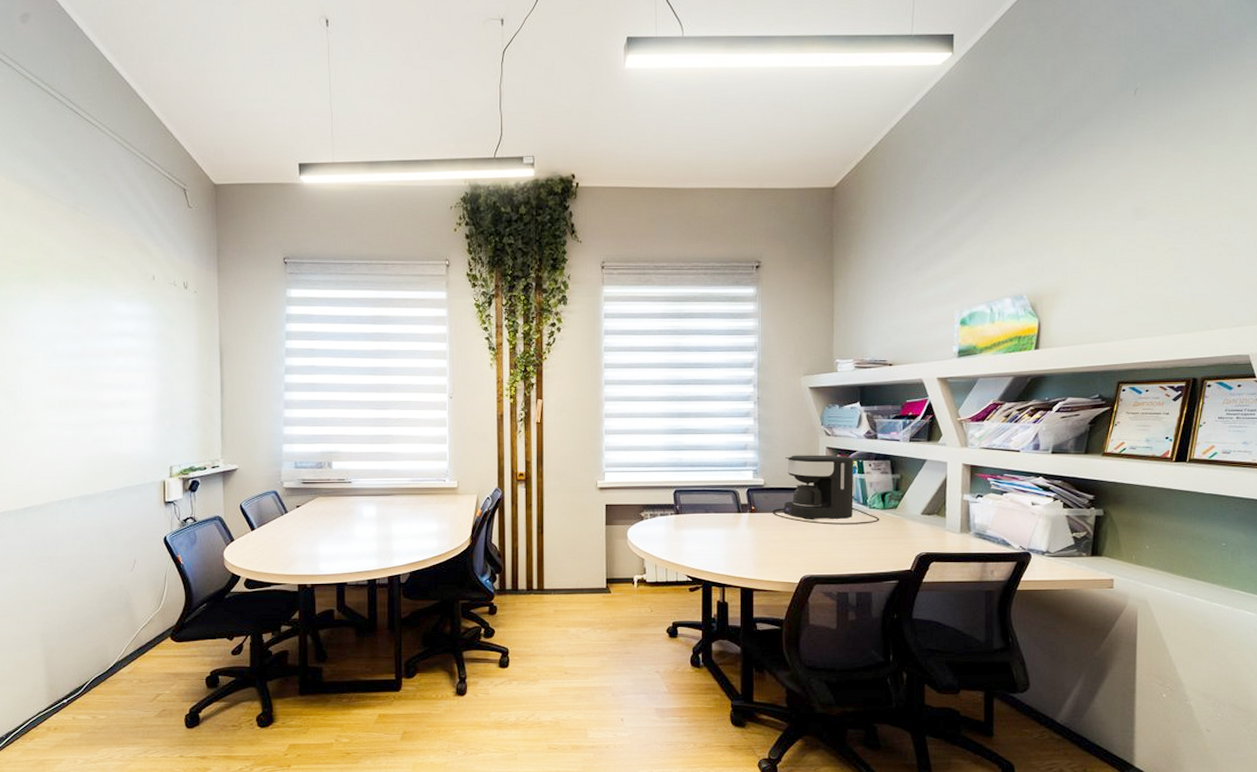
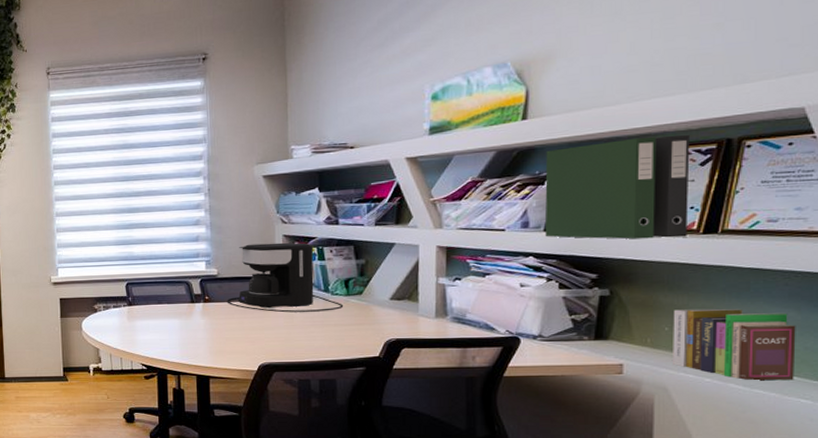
binder: none [1052,372,1165,464] -> present [544,135,690,239]
books: none [1152,529,1244,595] -> present [673,308,796,381]

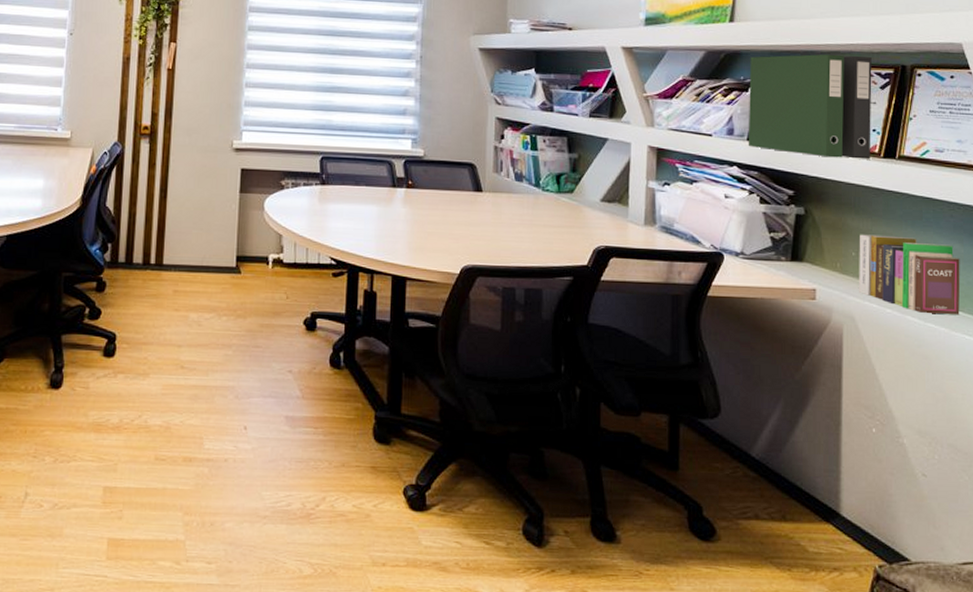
coffee maker: present [227,242,344,313] -> none [431,124,554,209]

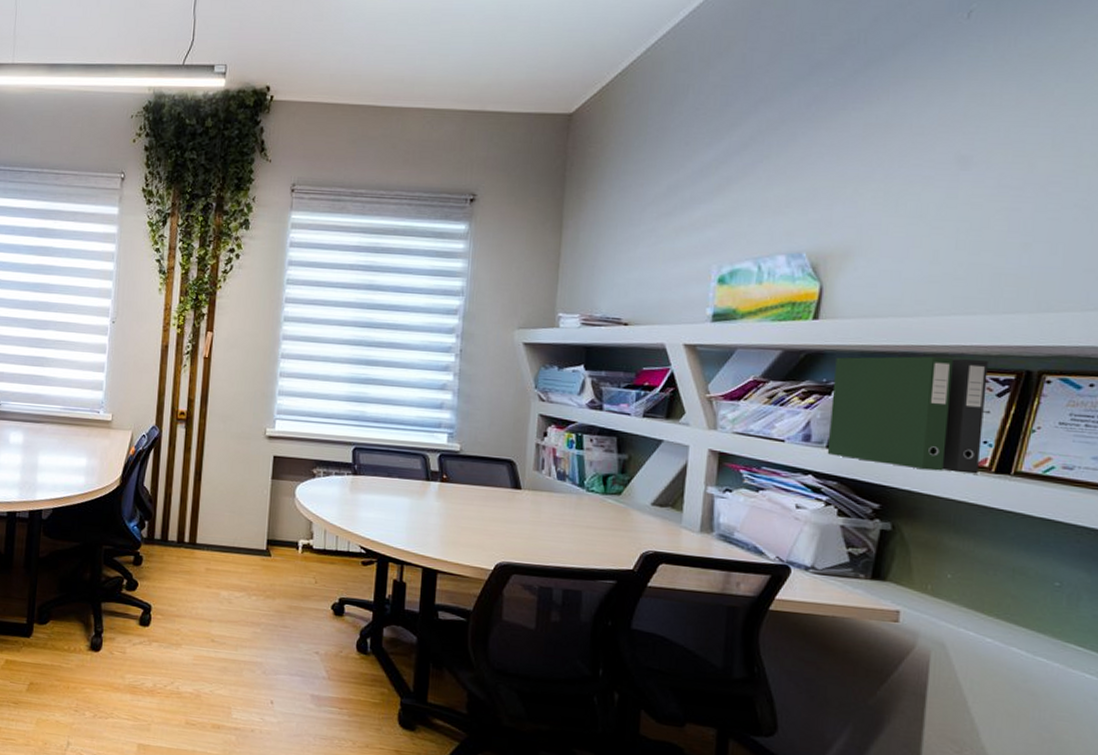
books: present [859,234,960,315] -> none [953,555,1085,651]

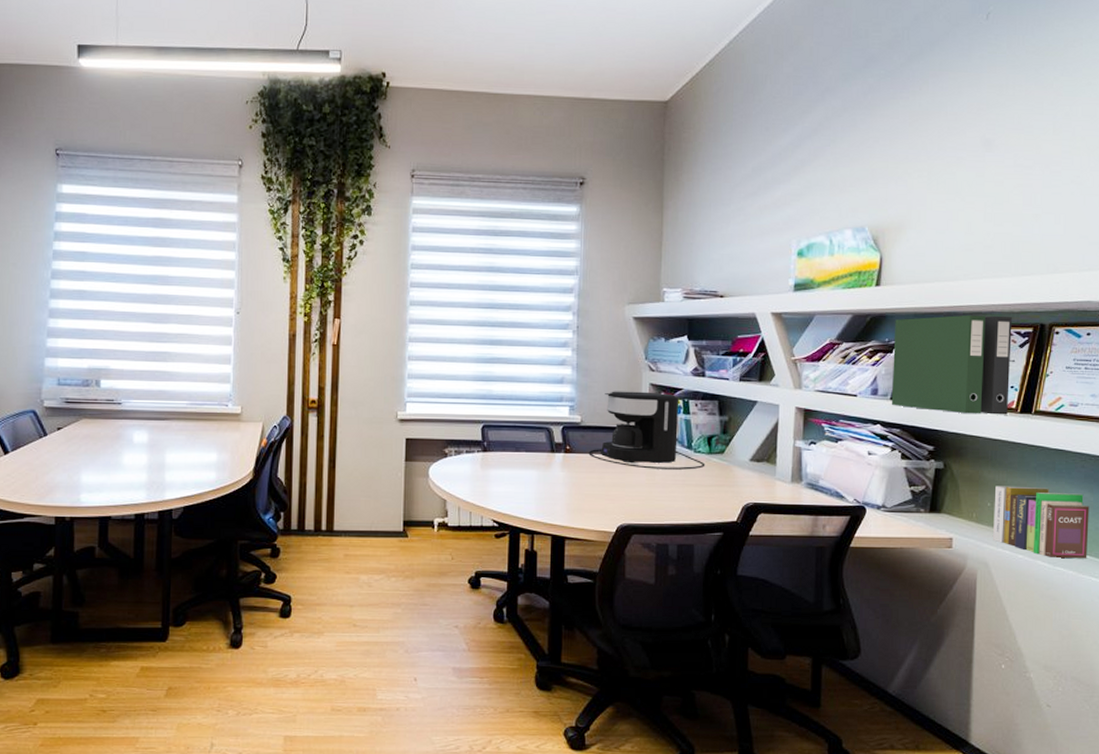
coffee maker: none [467,420,599,510] -> present [588,391,705,470]
books: none [953,555,1085,651] -> present [993,486,1089,559]

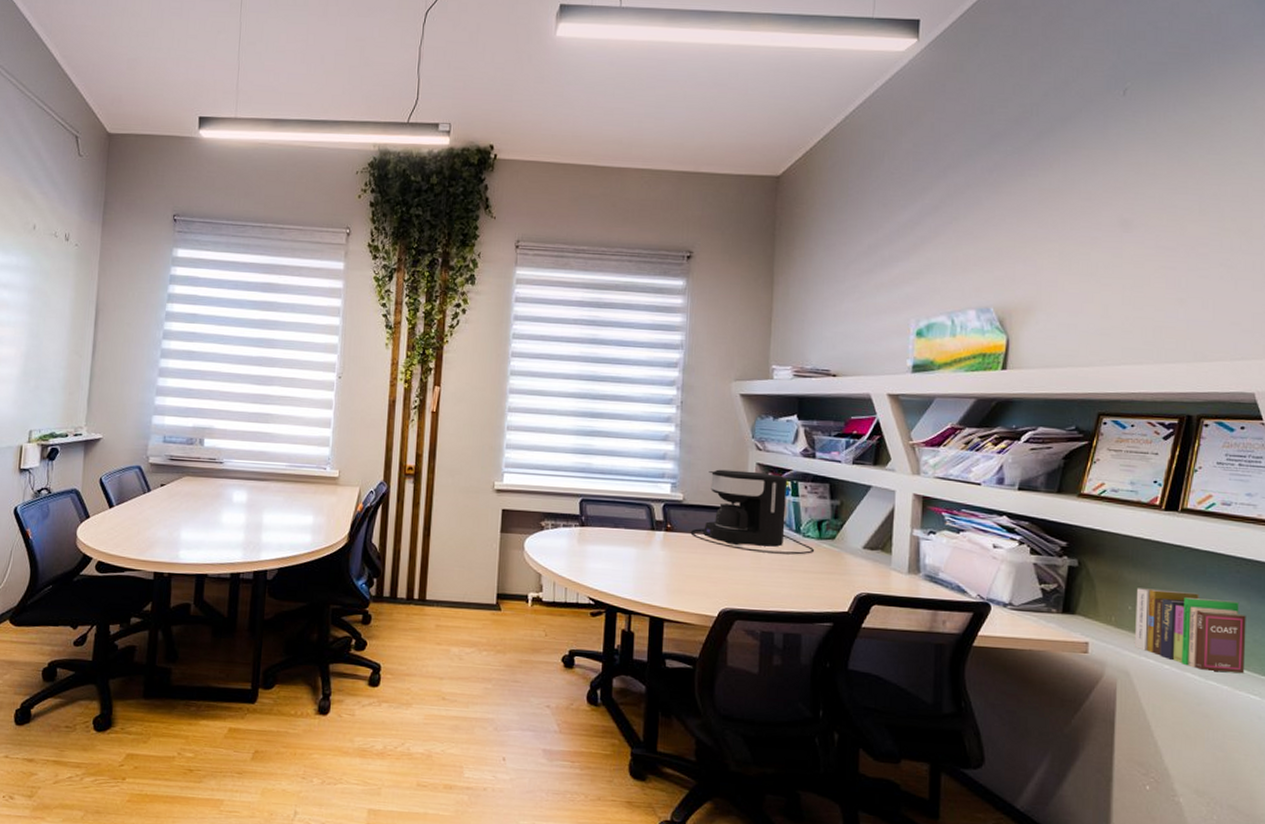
binder: present [891,315,1012,415] -> none [1019,403,1155,512]

